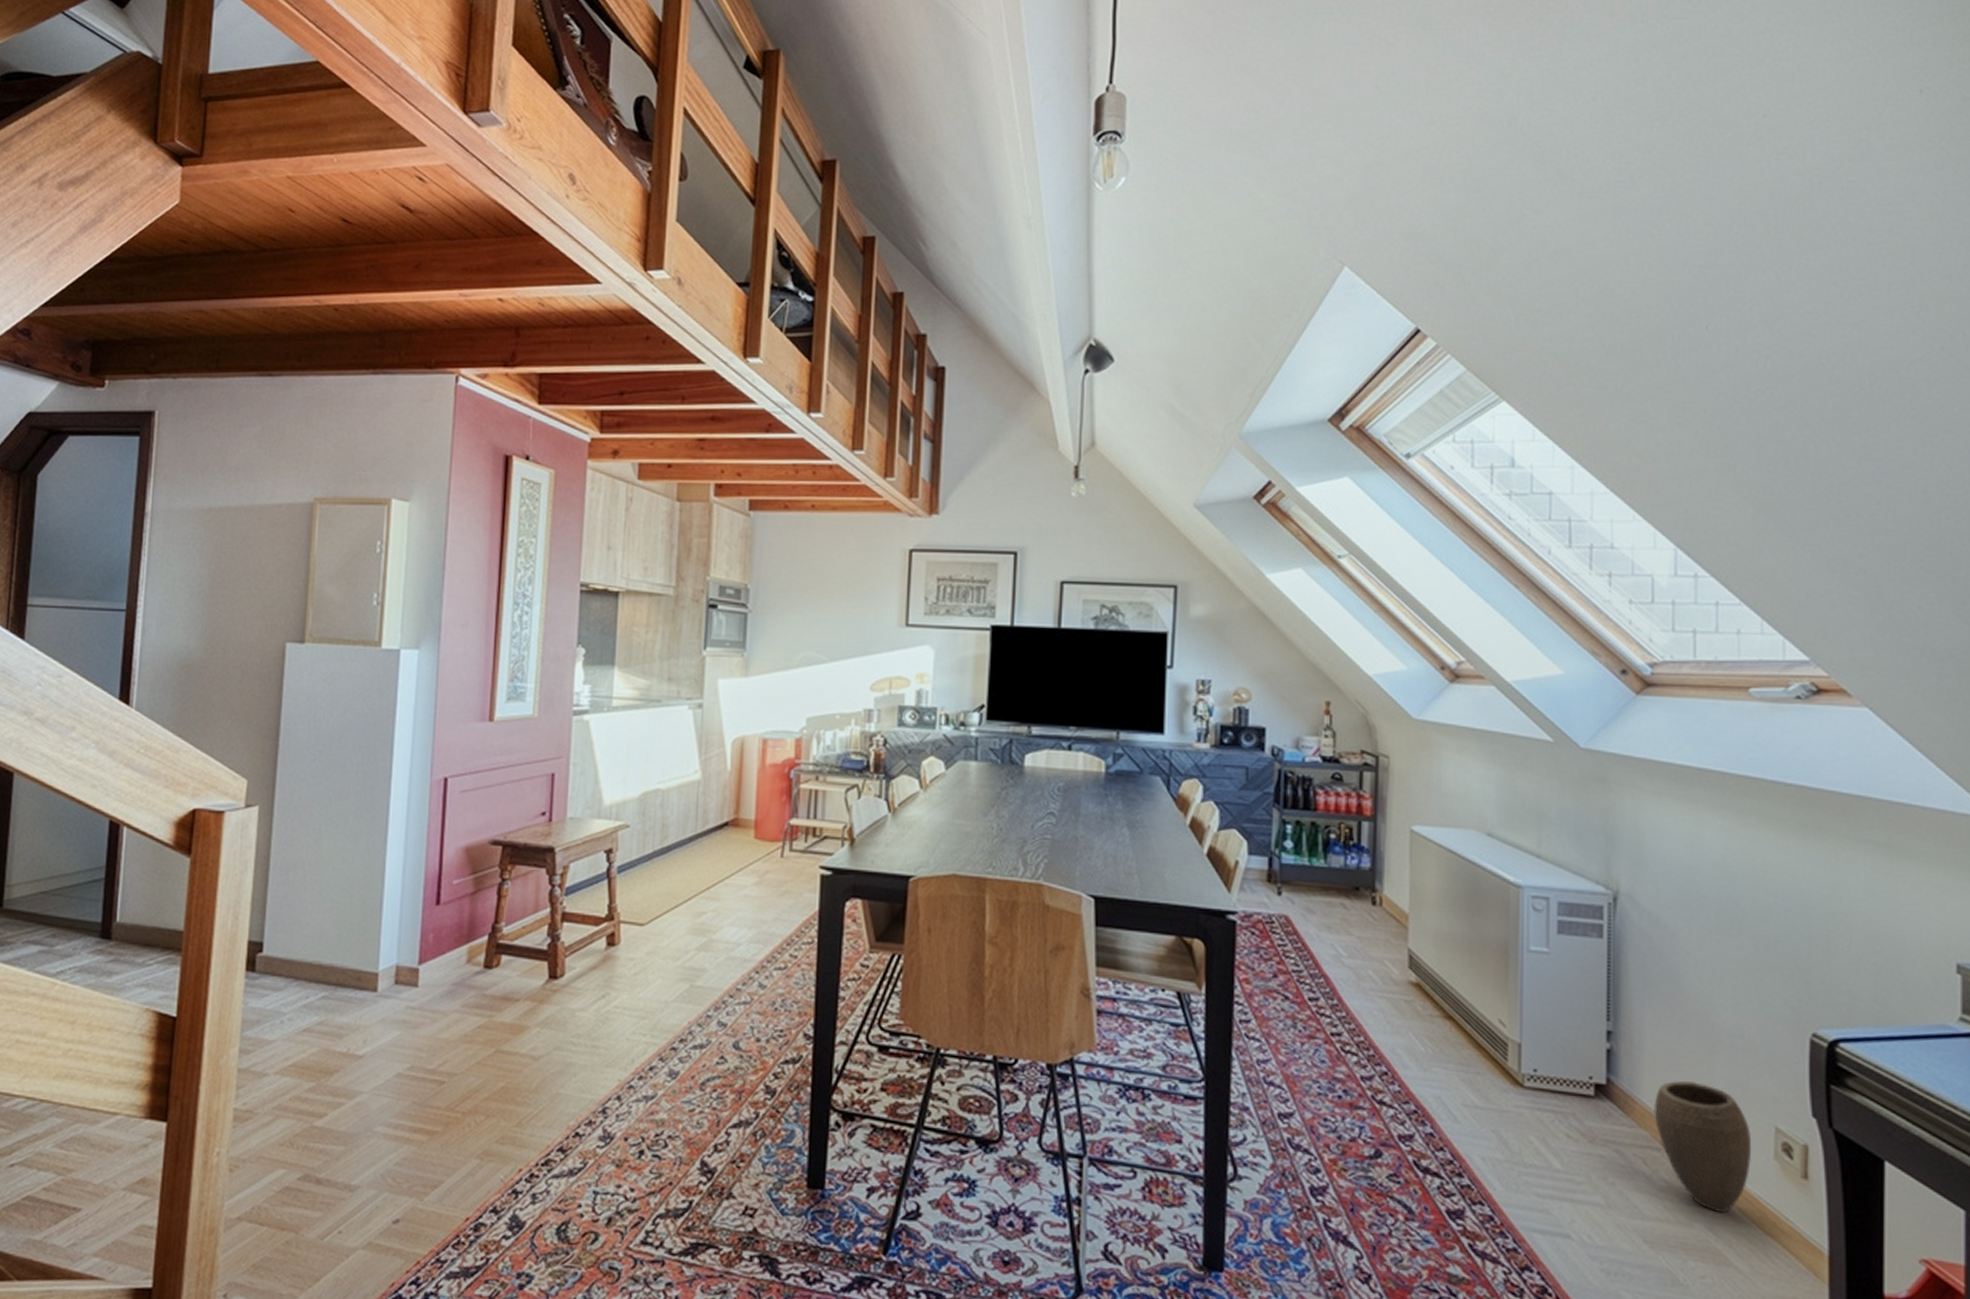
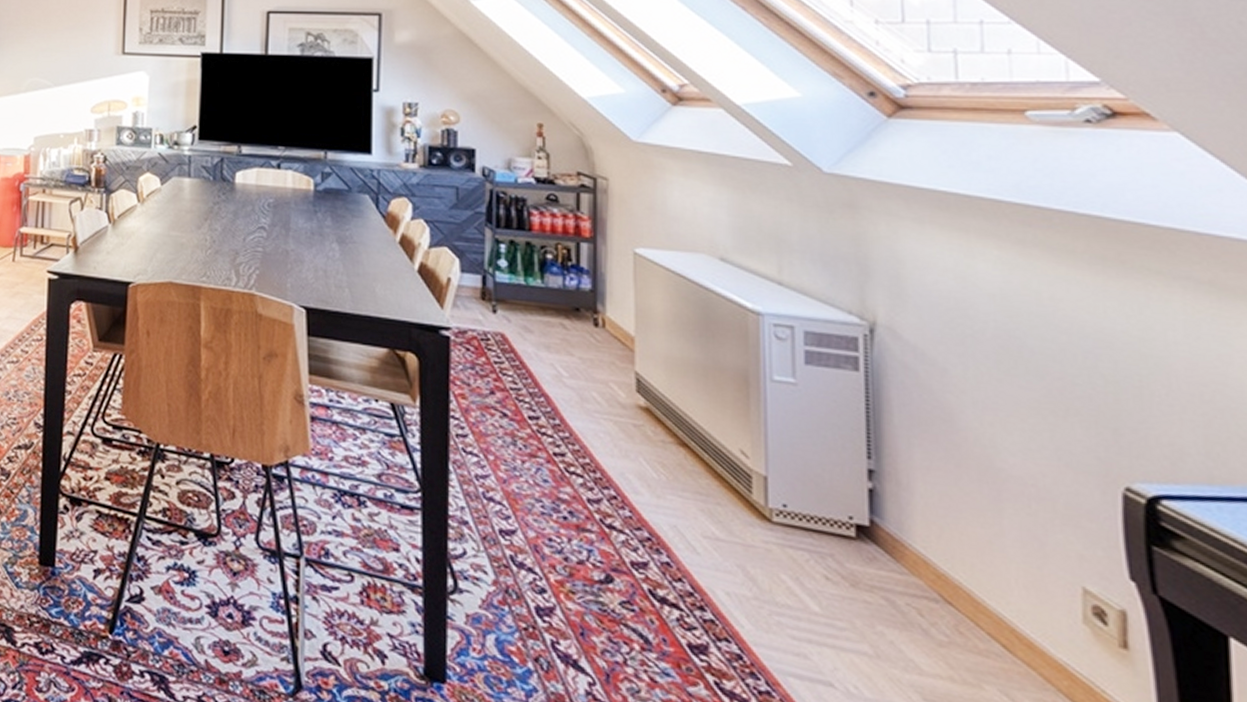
planter: present [1654,1080,1751,1214] -> none [928,527,1053,678]

